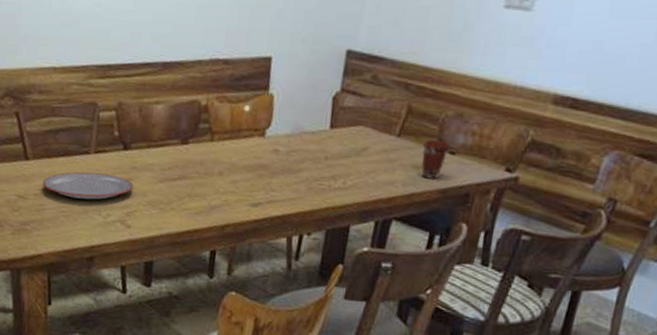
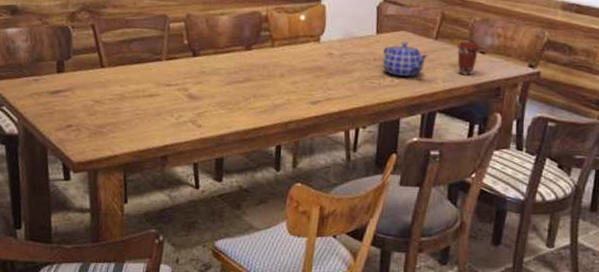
plate: present [42,172,134,200] -> none [117,77,203,103]
teapot: none [334,138,388,179] -> present [382,41,428,77]

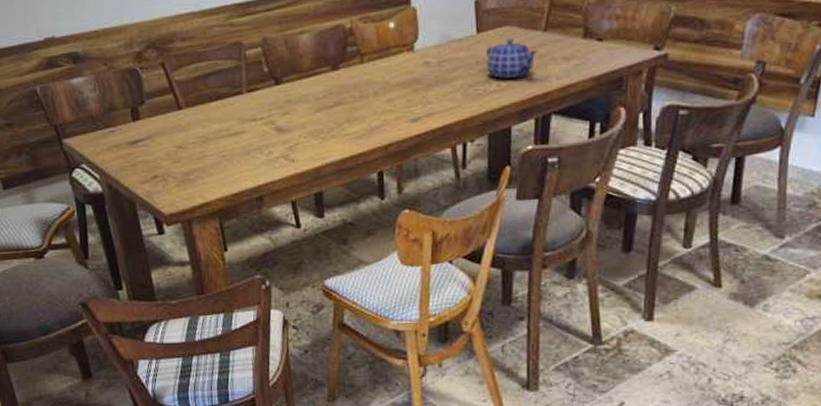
coffee cup: present [457,41,480,76] -> none [569,28,596,69]

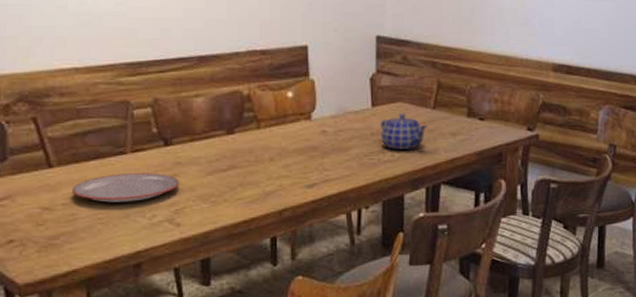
plate: none [199,111,291,141] -> present [71,173,180,203]

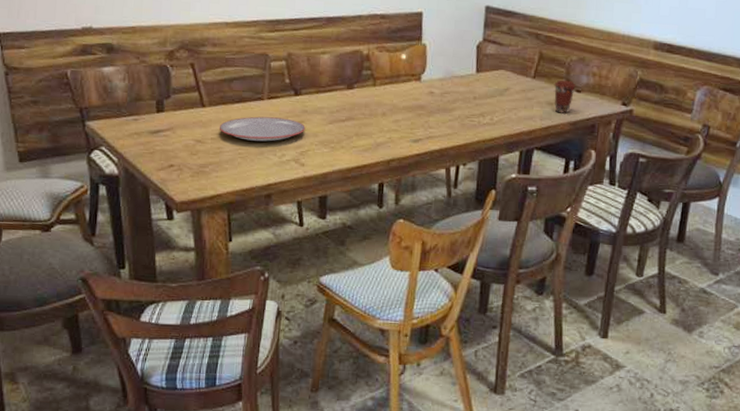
teapot: present [380,113,427,149] -> none [481,80,526,115]
coffee cup: none [455,108,478,144] -> present [554,79,576,114]

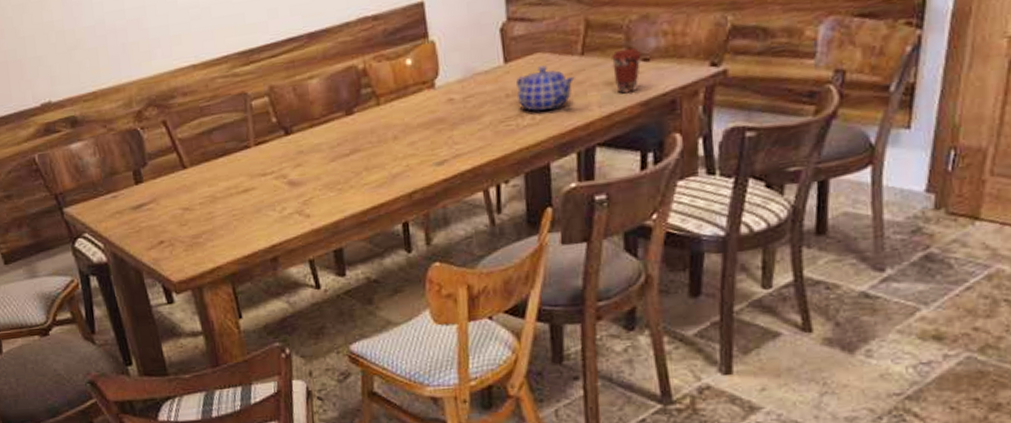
plate: present [219,116,306,142] -> none [205,164,305,199]
teapot: none [481,80,526,115] -> present [515,65,575,111]

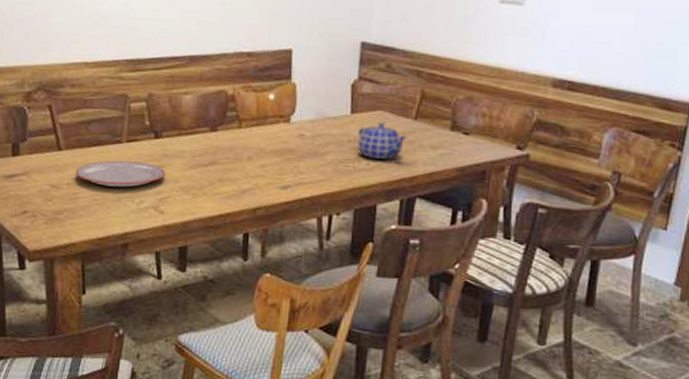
plate: none [205,164,305,199] -> present [75,160,166,188]
coffee cup: present [610,48,641,94] -> none [438,121,463,158]

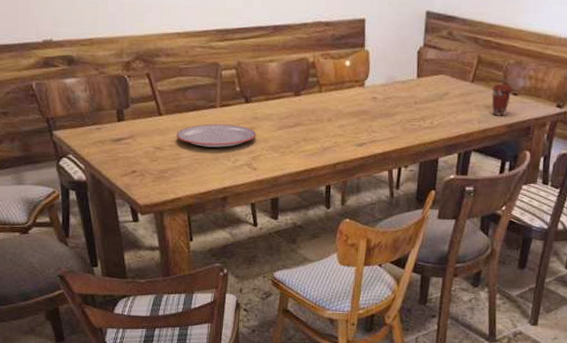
teapot: present [357,122,407,160] -> none [422,85,465,118]
coffee cup: none [438,121,463,158] -> present [491,83,513,116]

